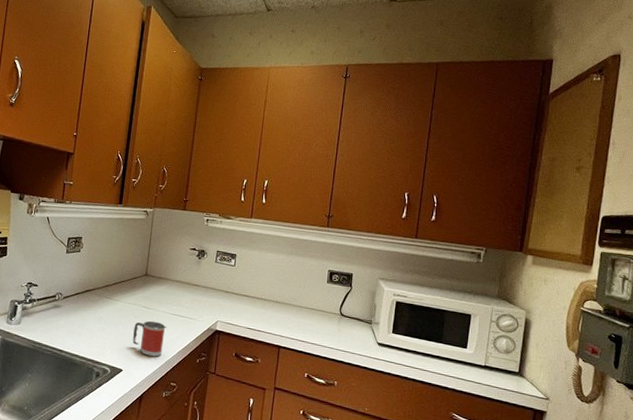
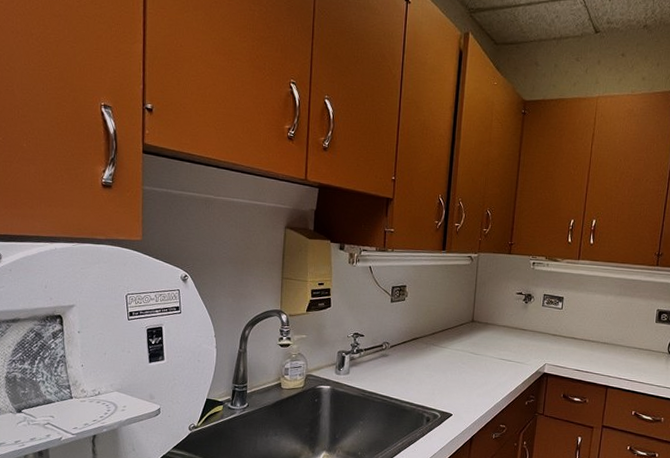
mug: present [132,320,167,357] -> none [461,366,495,401]

